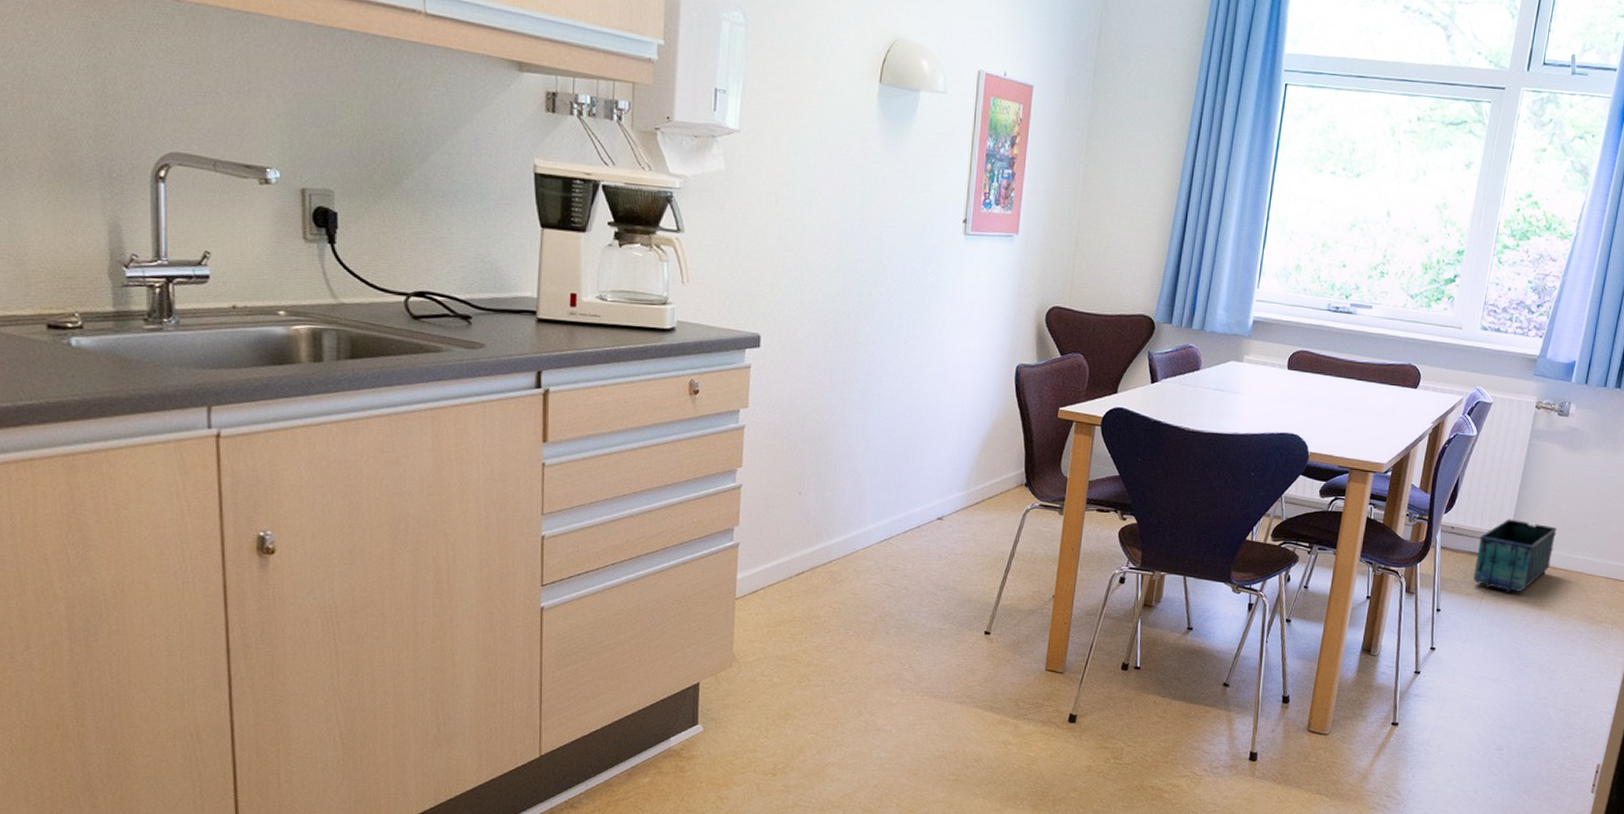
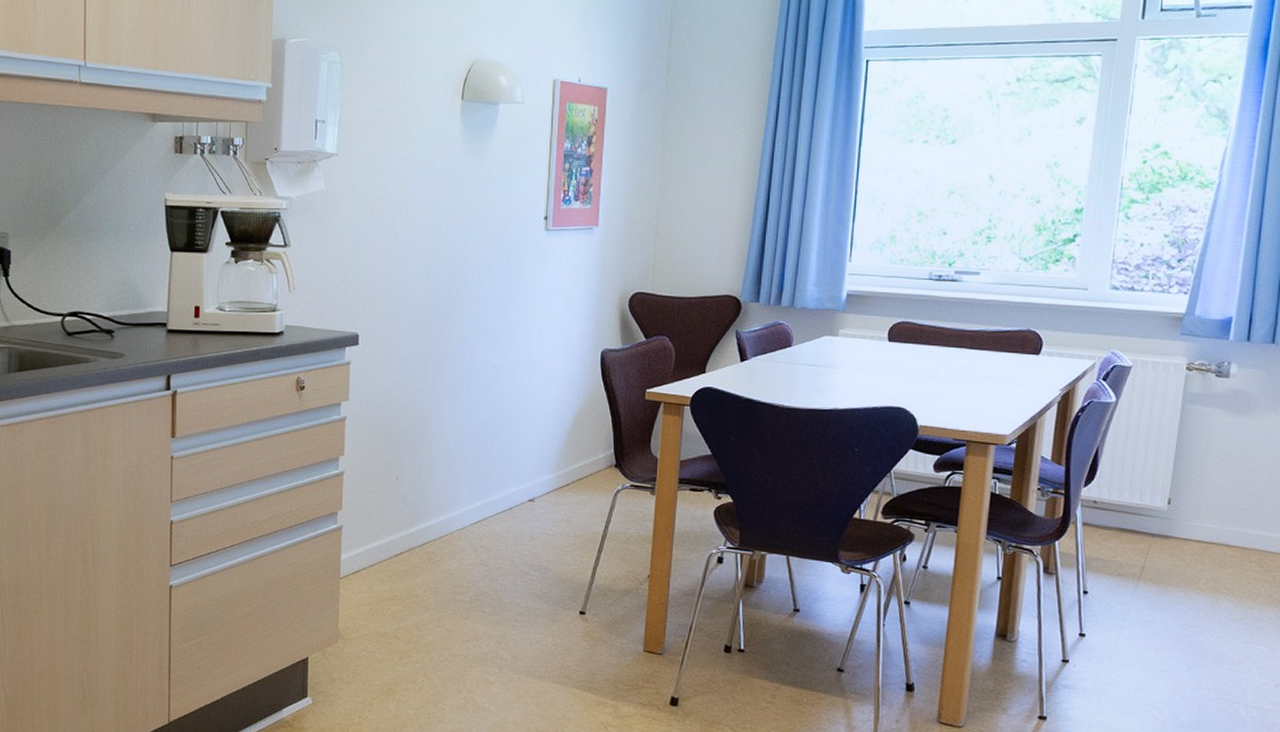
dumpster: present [1473,519,1558,593] -> none [1125,491,1228,574]

